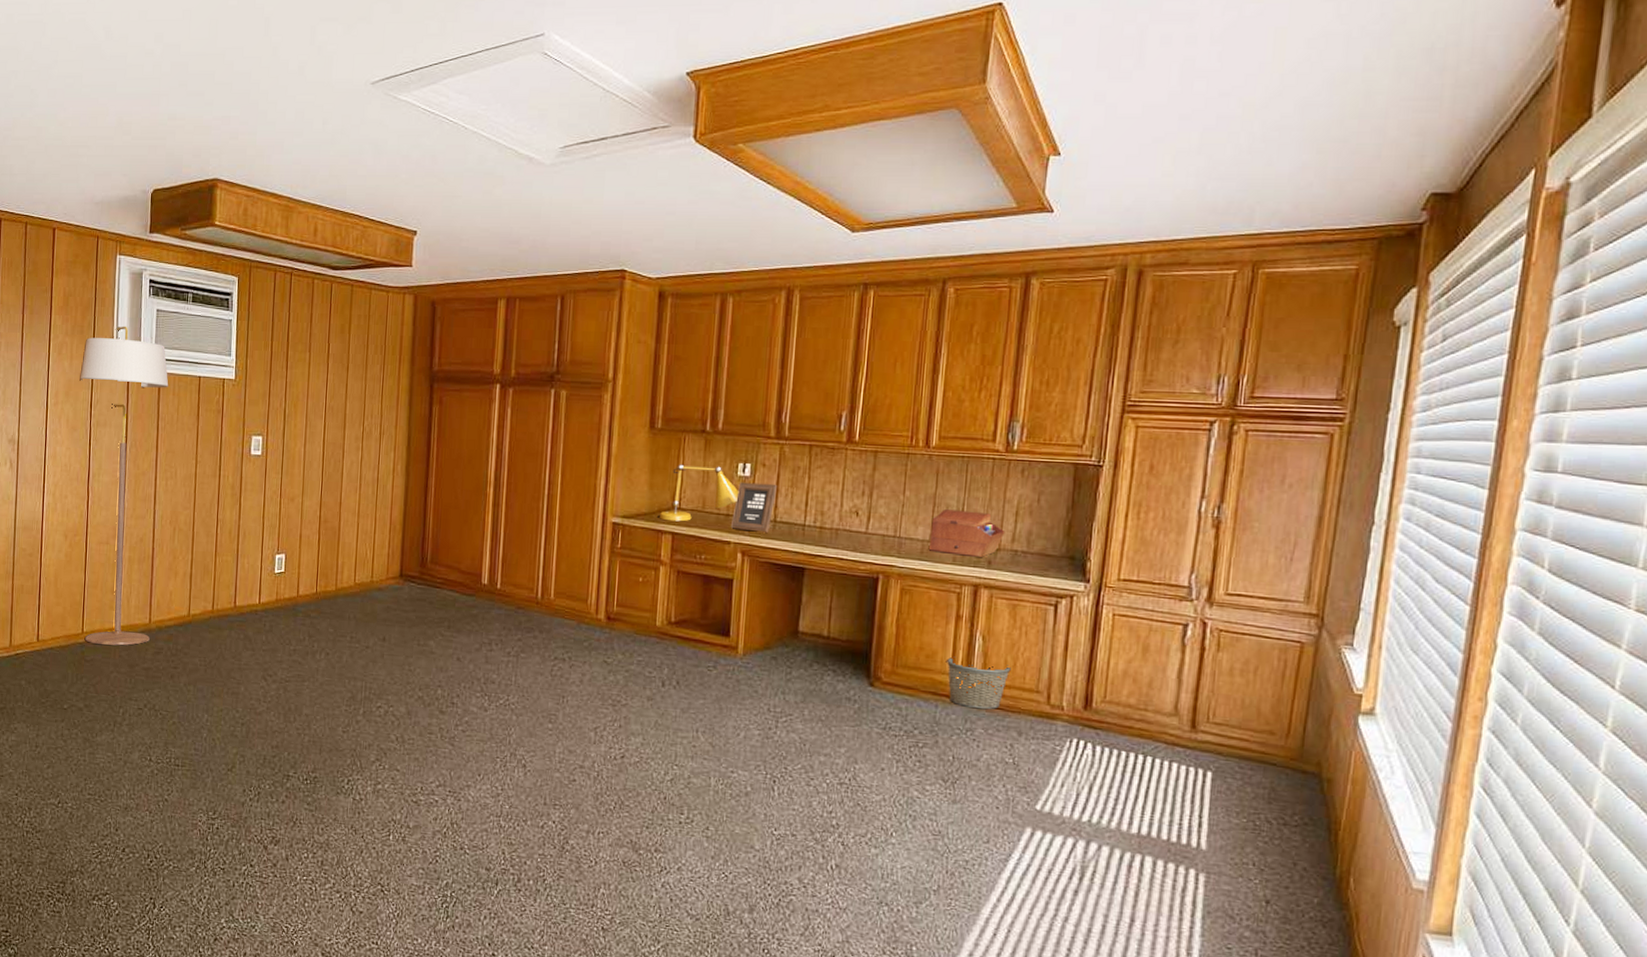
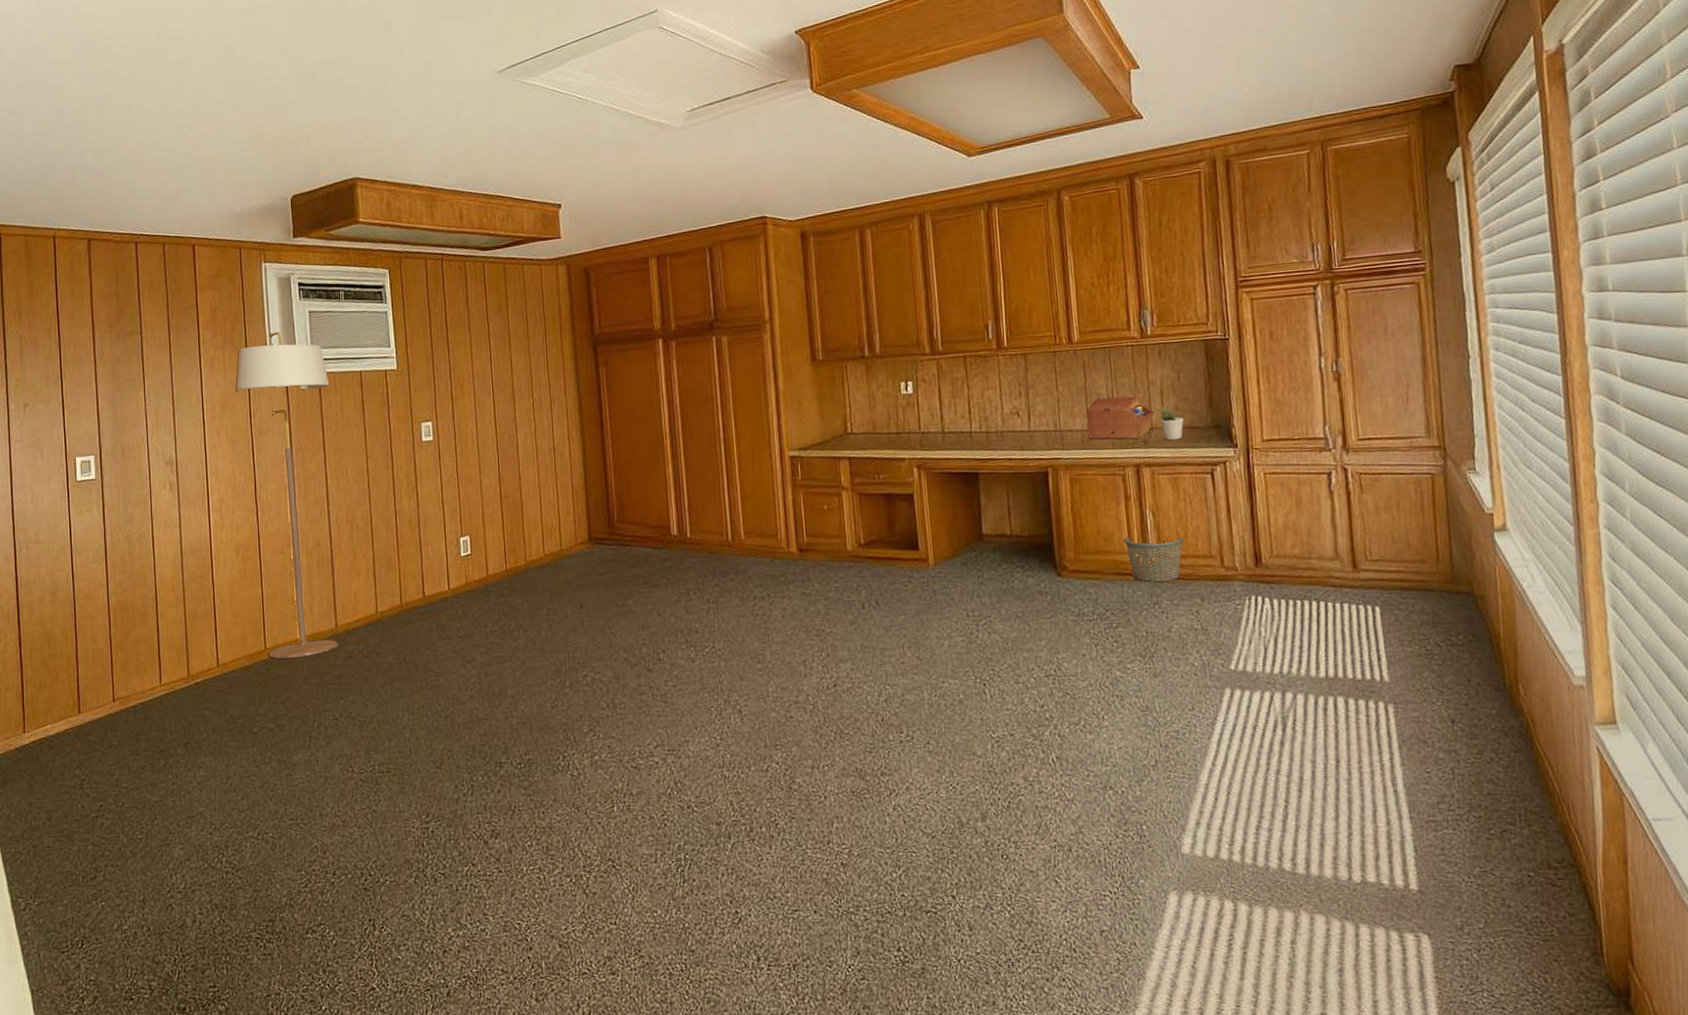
table lamp: present [657,464,739,522] -> none [832,388,906,448]
picture frame: present [731,482,778,533] -> none [903,397,941,446]
potted plant: none [1009,527,1036,565] -> present [1159,406,1184,441]

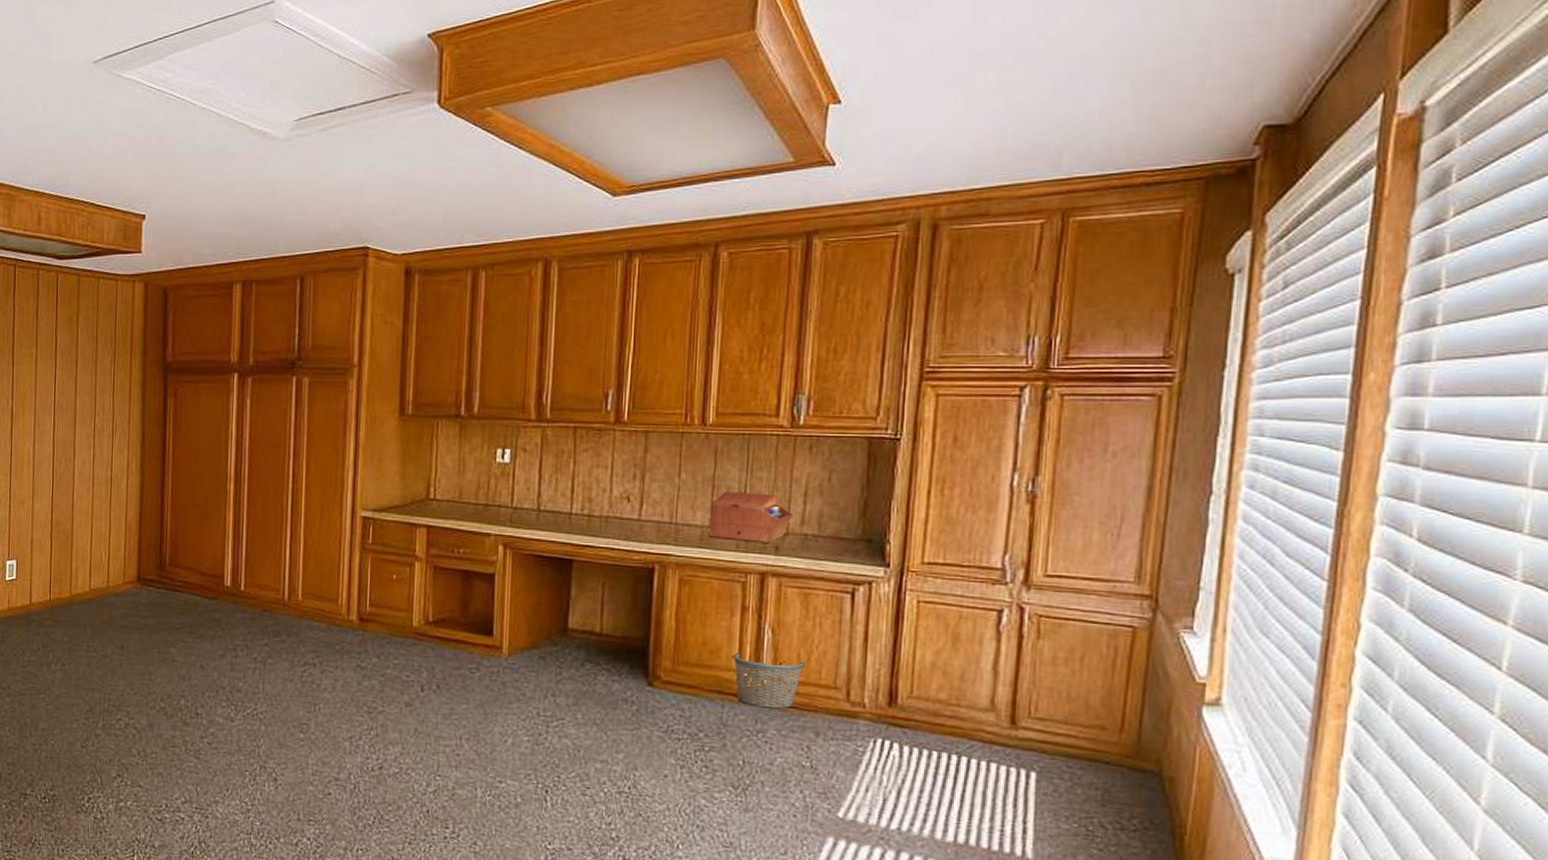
potted plant: present [1159,406,1184,441] -> none [798,509,828,550]

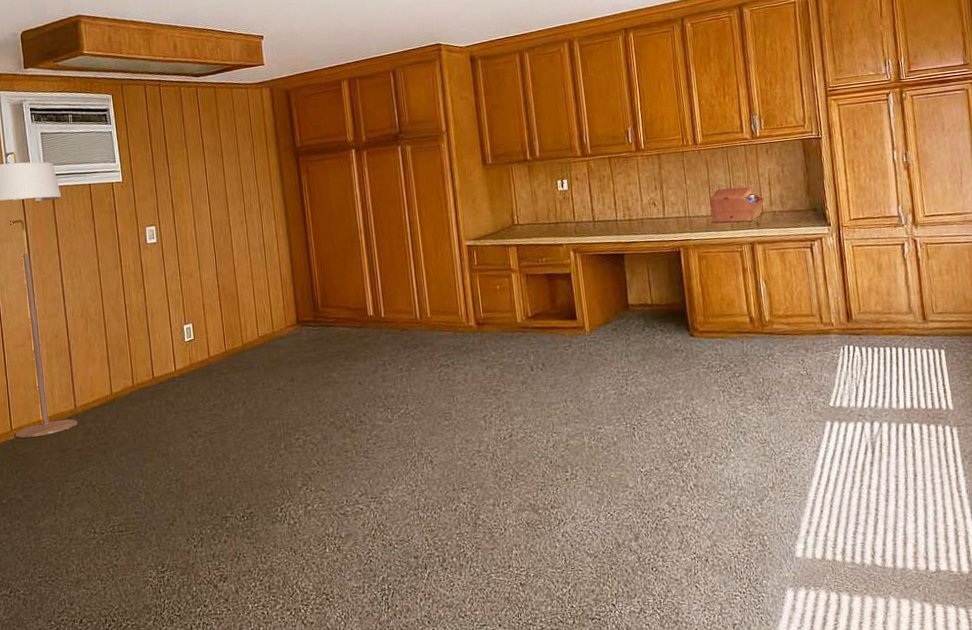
basket: present [733,651,805,709] -> none [743,299,790,338]

